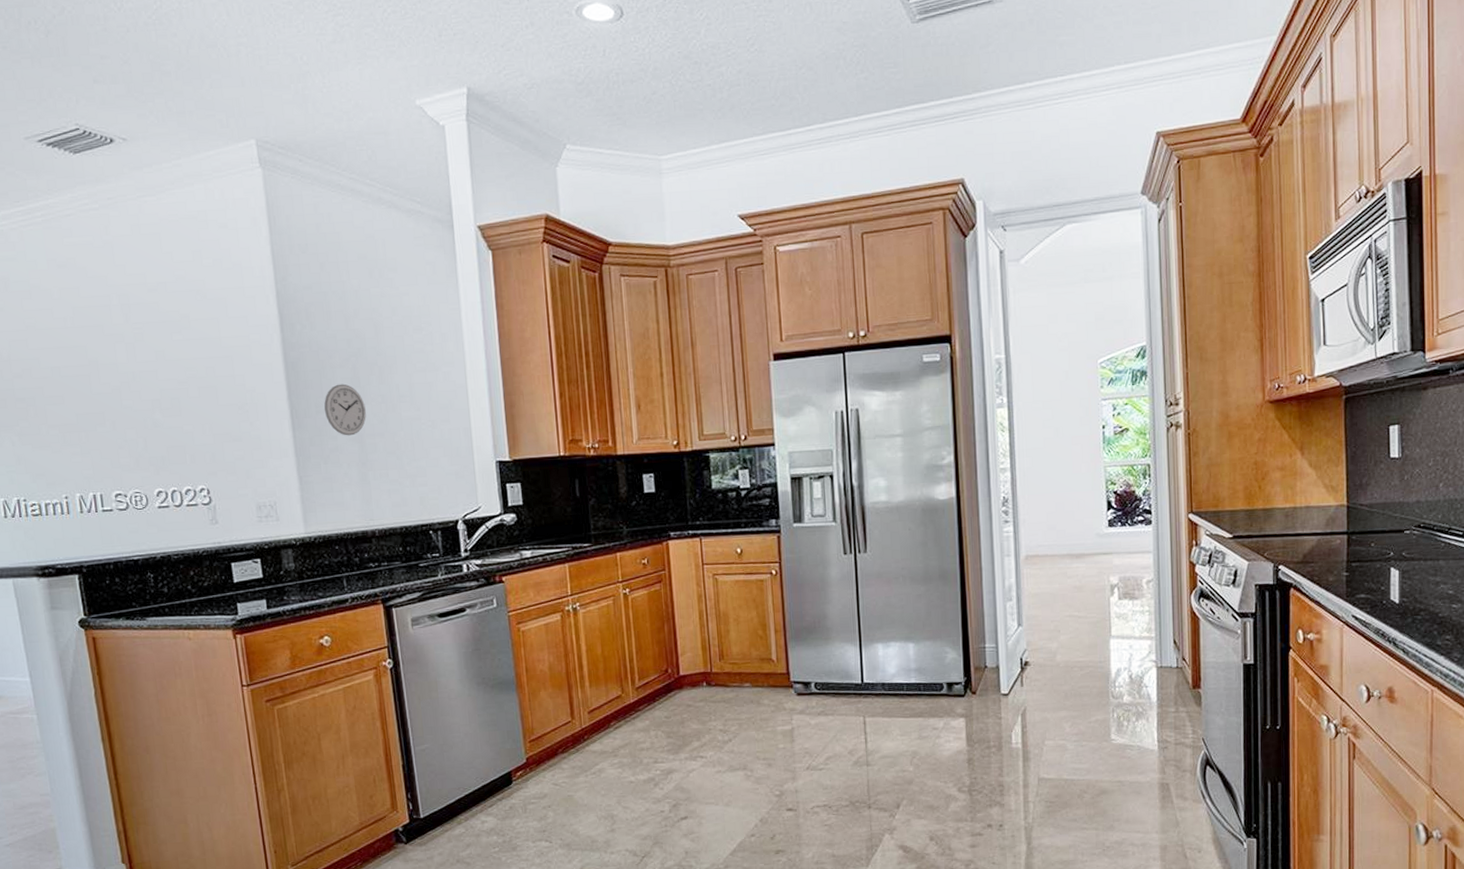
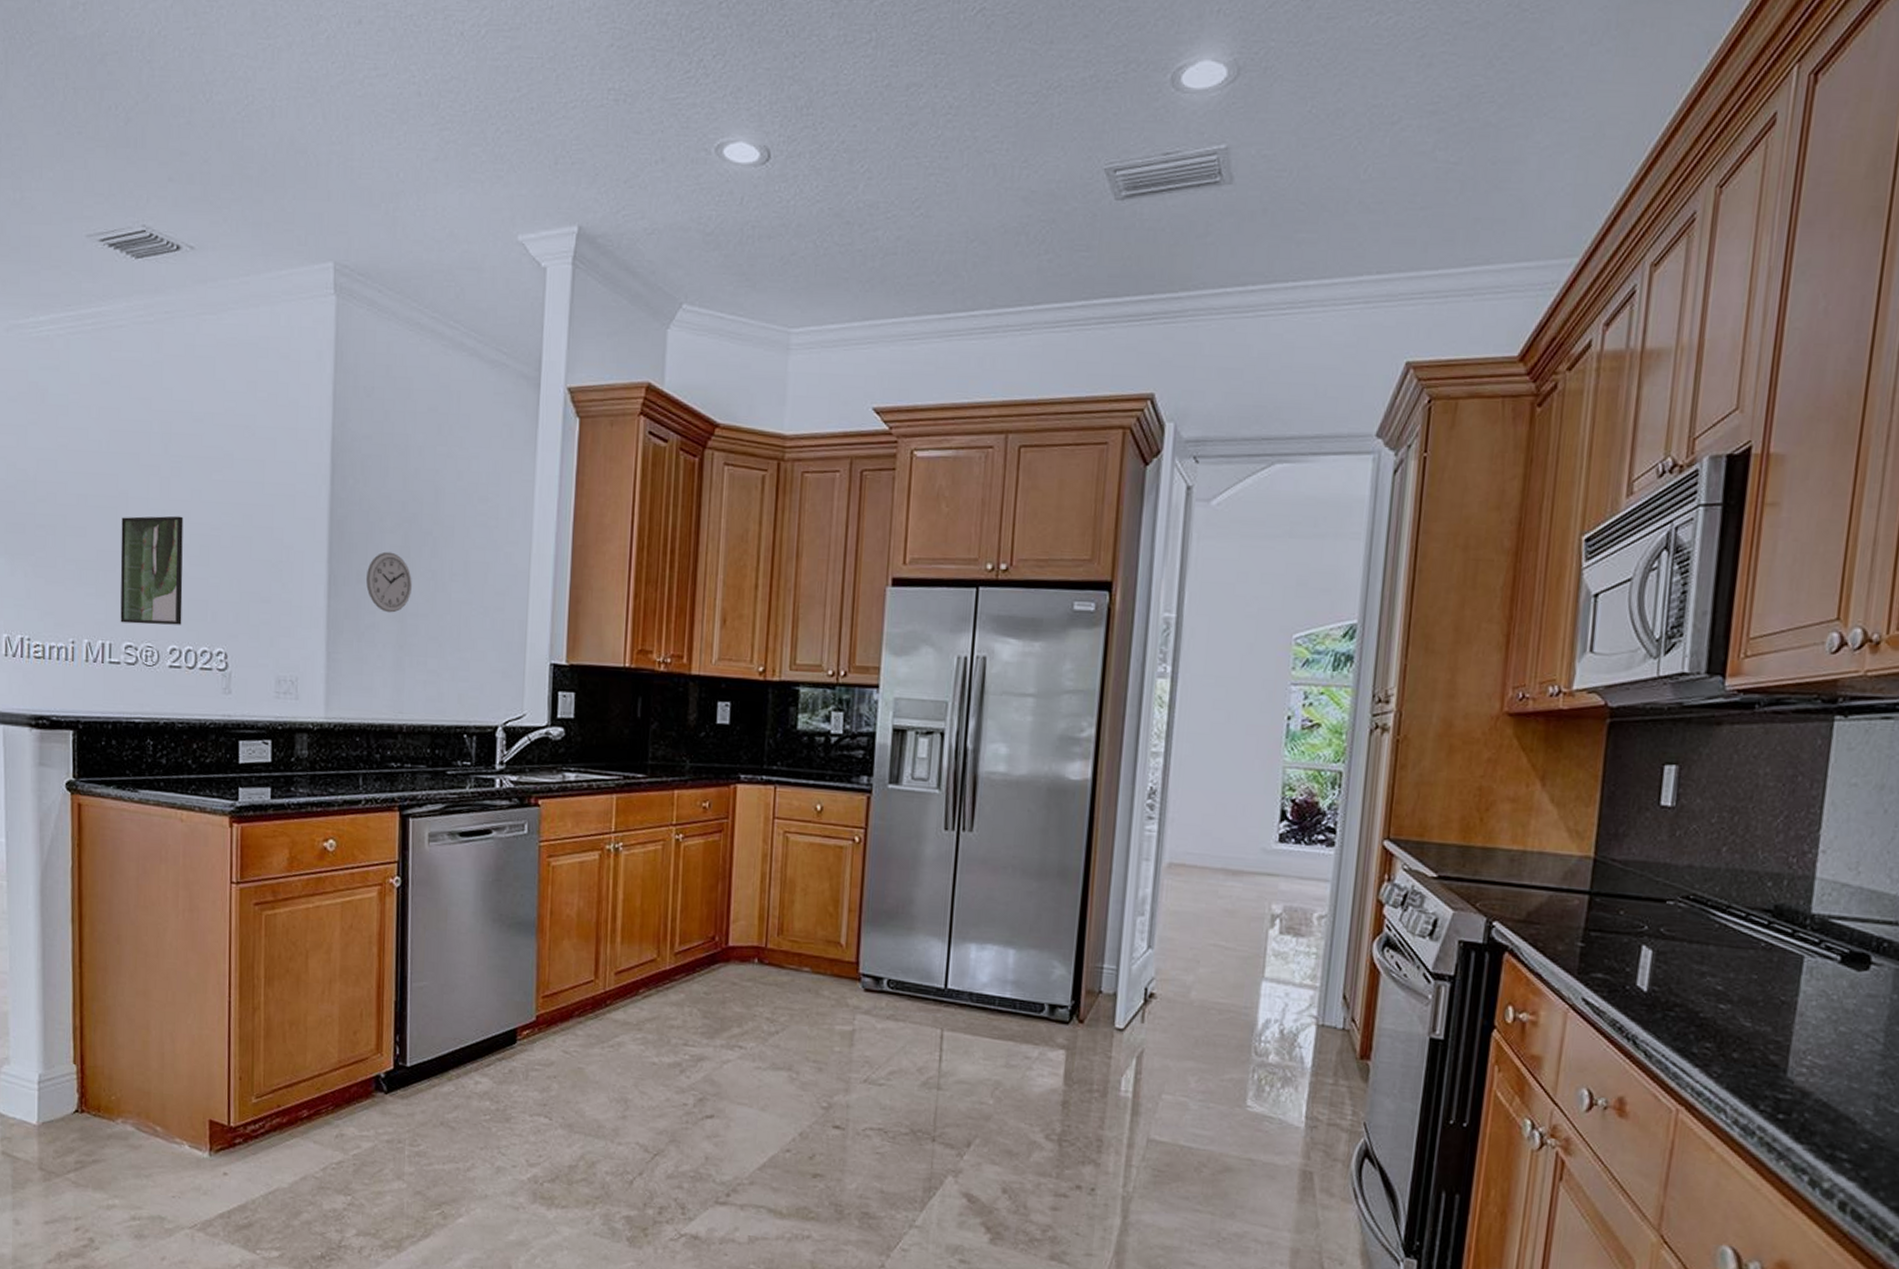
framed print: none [95,375,164,475] -> present [120,516,184,625]

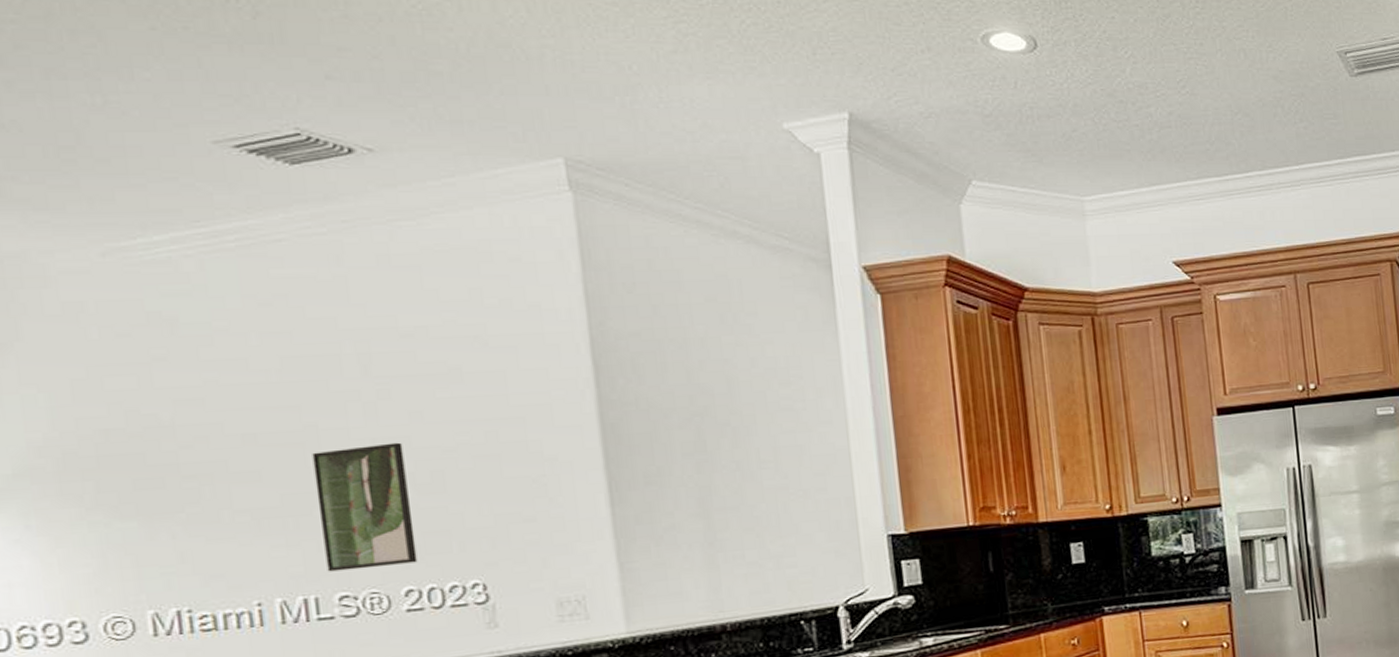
wall clock: present [365,551,412,613] -> none [655,448,715,511]

